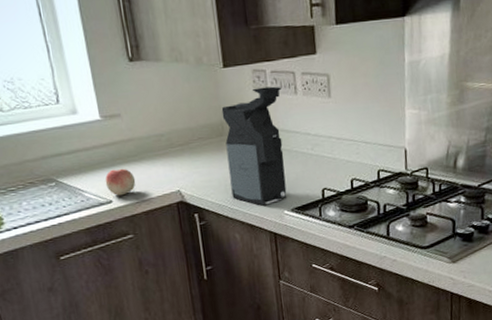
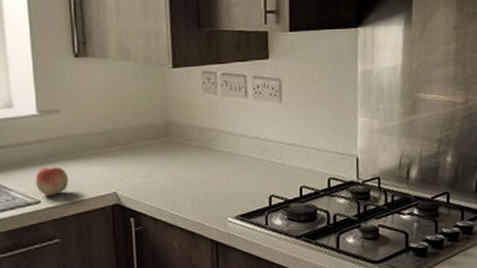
coffee maker: present [221,86,287,206] -> none [167,88,232,212]

